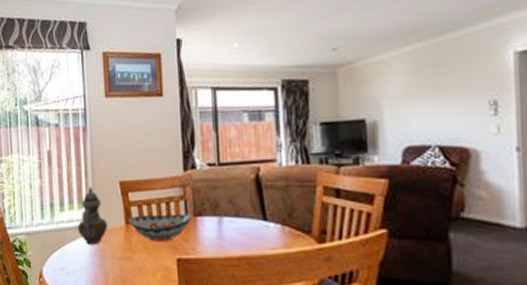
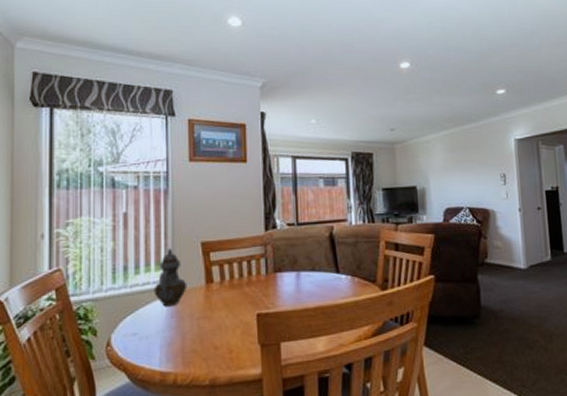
decorative bowl: present [129,214,193,241] -> none [209,270,273,299]

